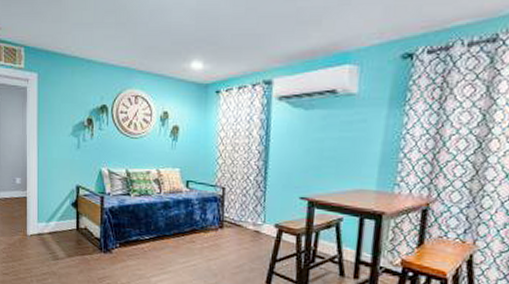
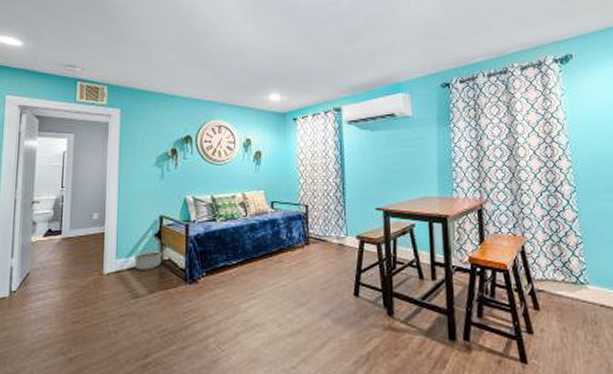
basket: none [54,203,79,236] -> present [135,235,162,270]

